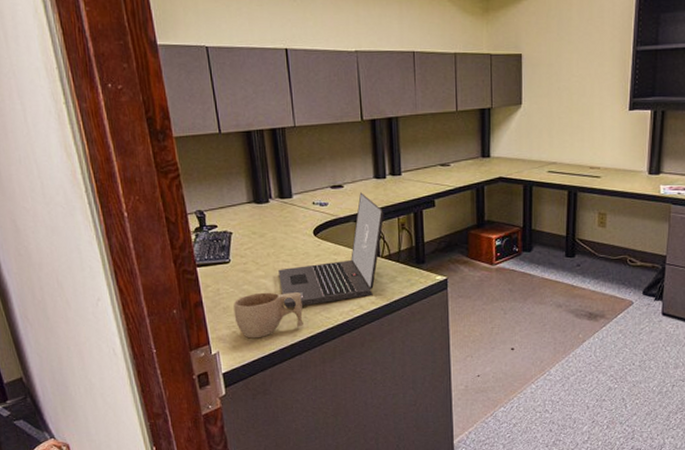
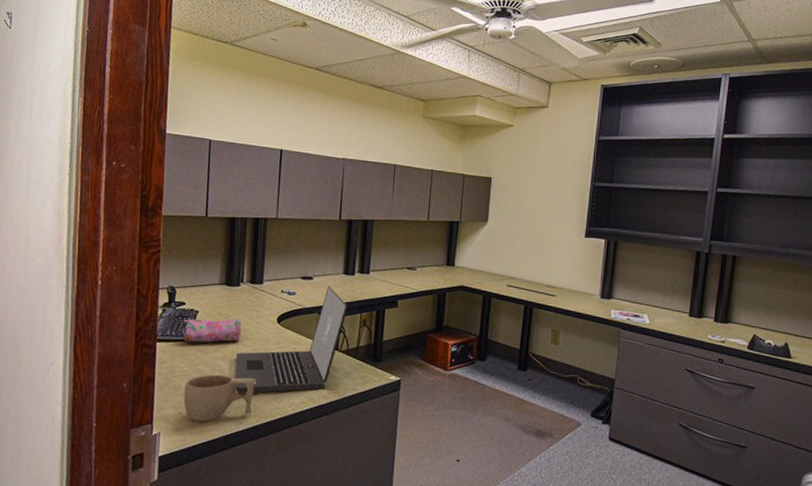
pencil case: none [218,236,280,264] -> present [181,318,242,343]

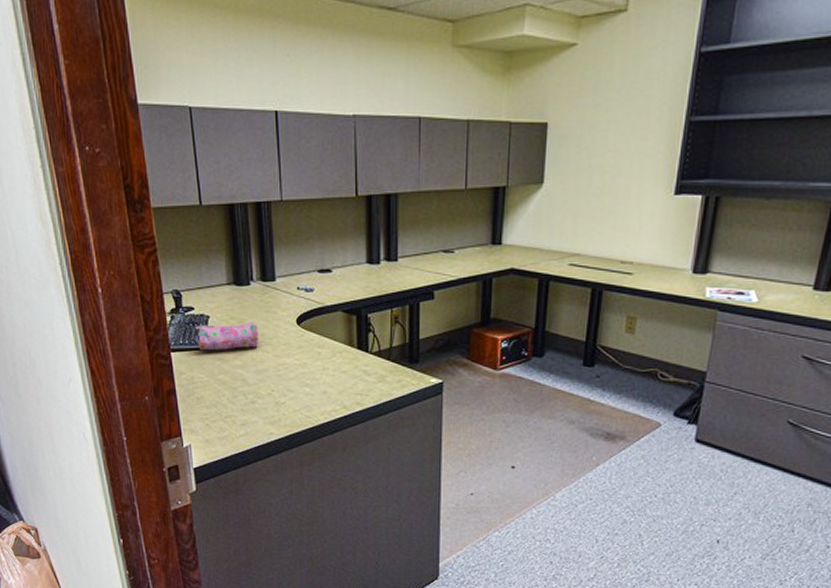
cup: present [183,374,255,422] -> none [208,384,281,434]
laptop: present [235,286,349,394] -> none [257,278,376,403]

